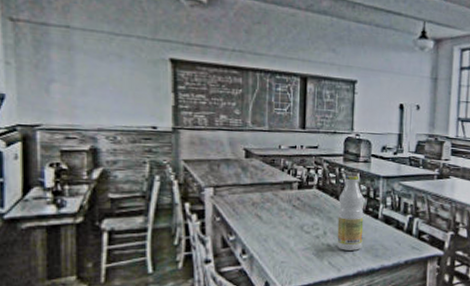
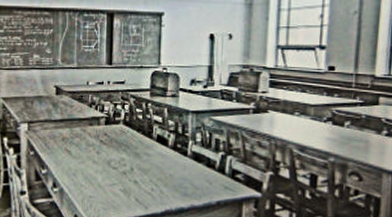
bottle: present [337,174,364,250] -> none [144,109,172,188]

